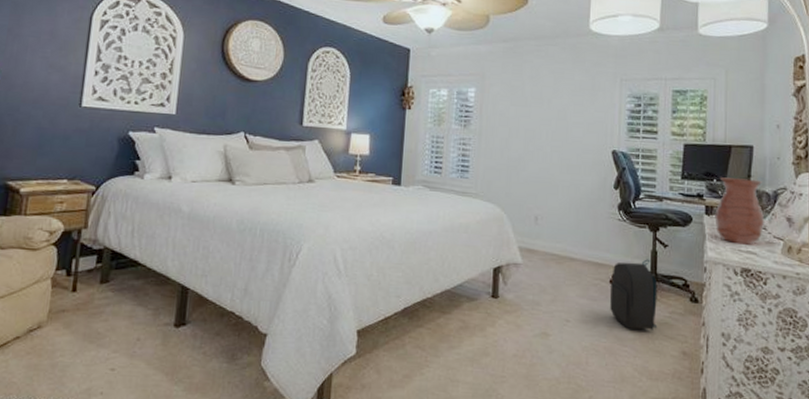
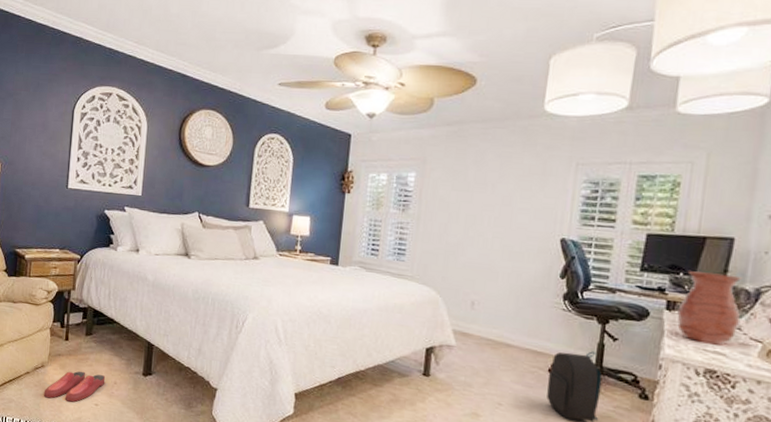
slippers: none [39,328,126,370] -> present [43,371,106,402]

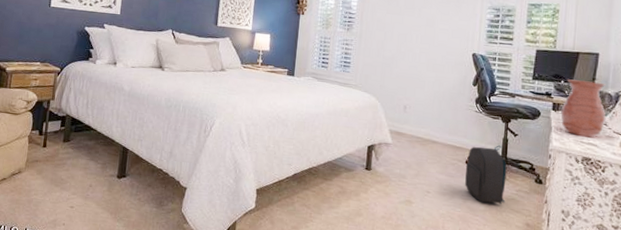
slippers: present [43,371,106,402] -> none [19,175,82,206]

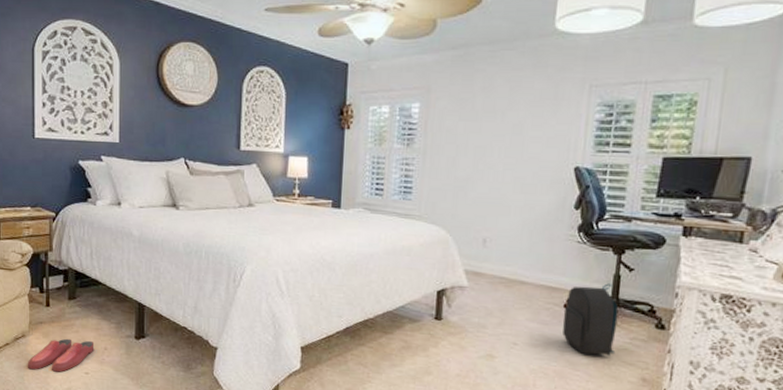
slippers: none [19,175,82,206] -> present [27,338,95,372]
vase: present [560,79,606,138] -> none [693,194,760,269]

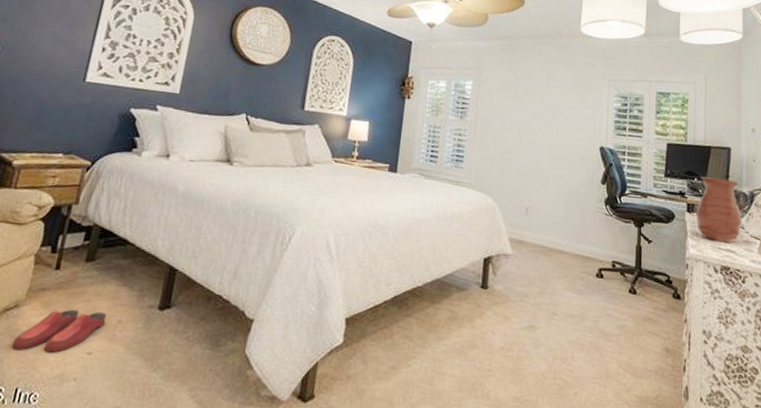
backpack: present [563,283,619,356] -> none [596,254,642,326]
vase: none [693,194,760,269] -> present [696,176,743,244]

